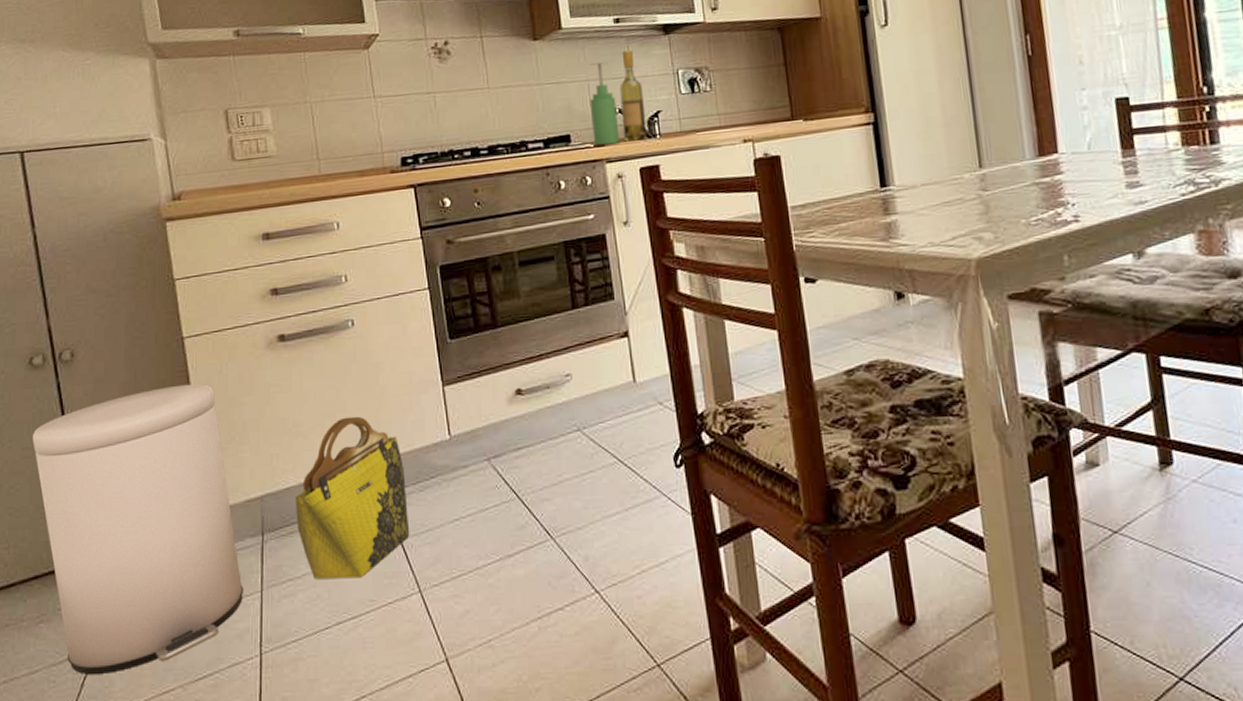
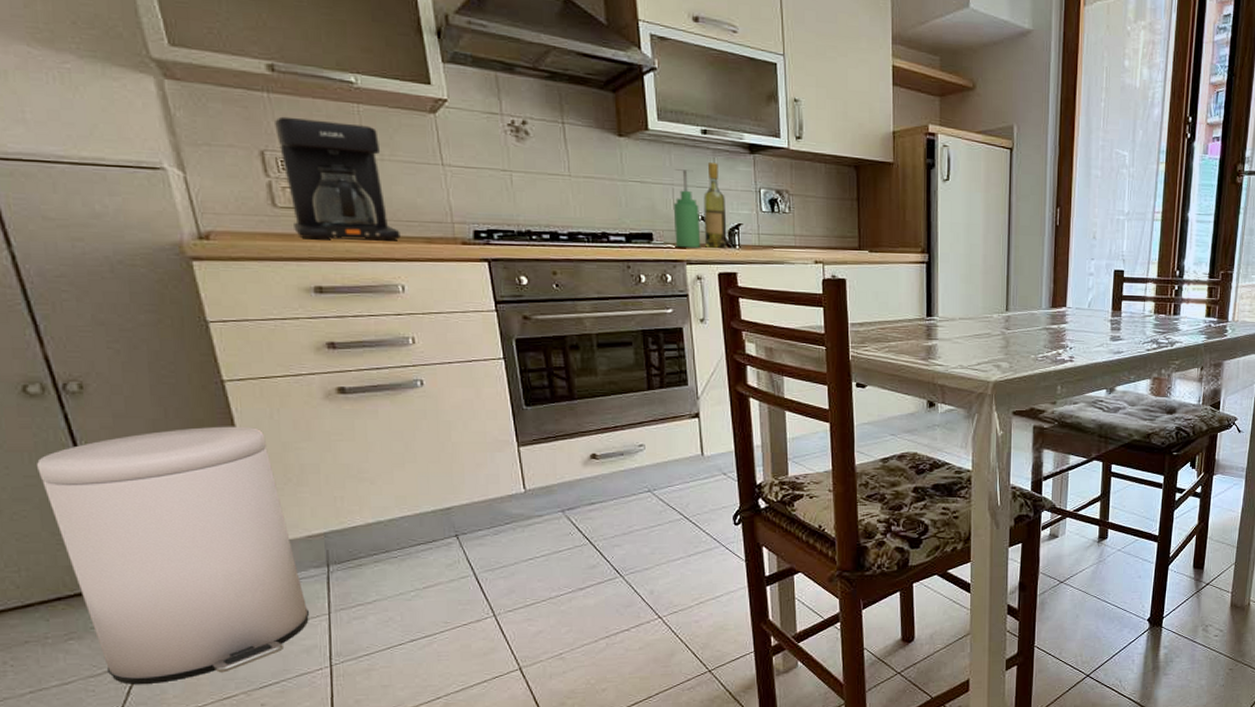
coffee maker: none [238,71,337,188] -> present [275,116,401,241]
tote bag: present [294,416,410,579] -> none [362,467,484,605]

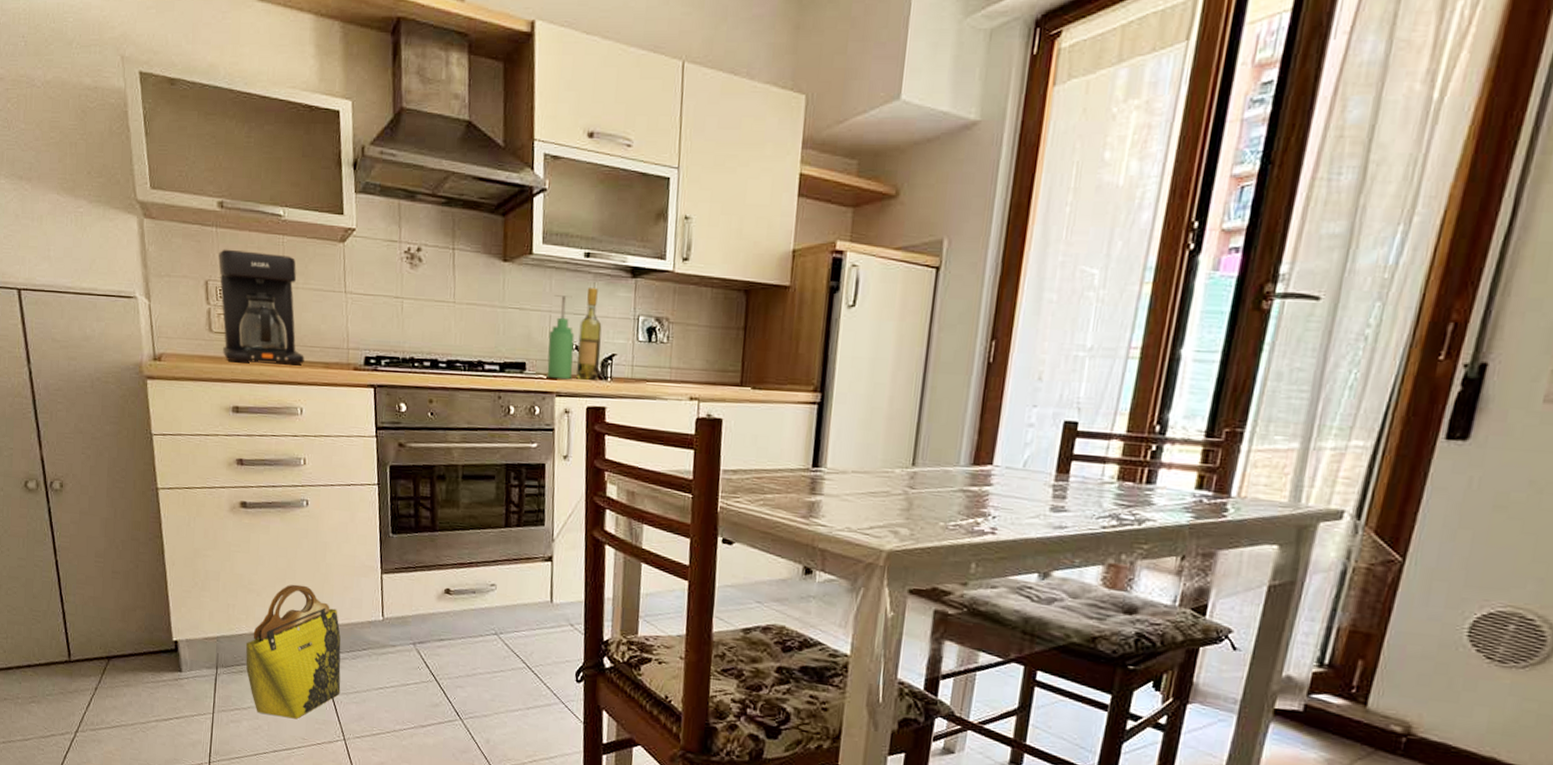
pedal bin: present [36,426,309,684] -> none [26,528,198,753]
tote bag: none [362,467,484,605] -> present [245,584,341,719]

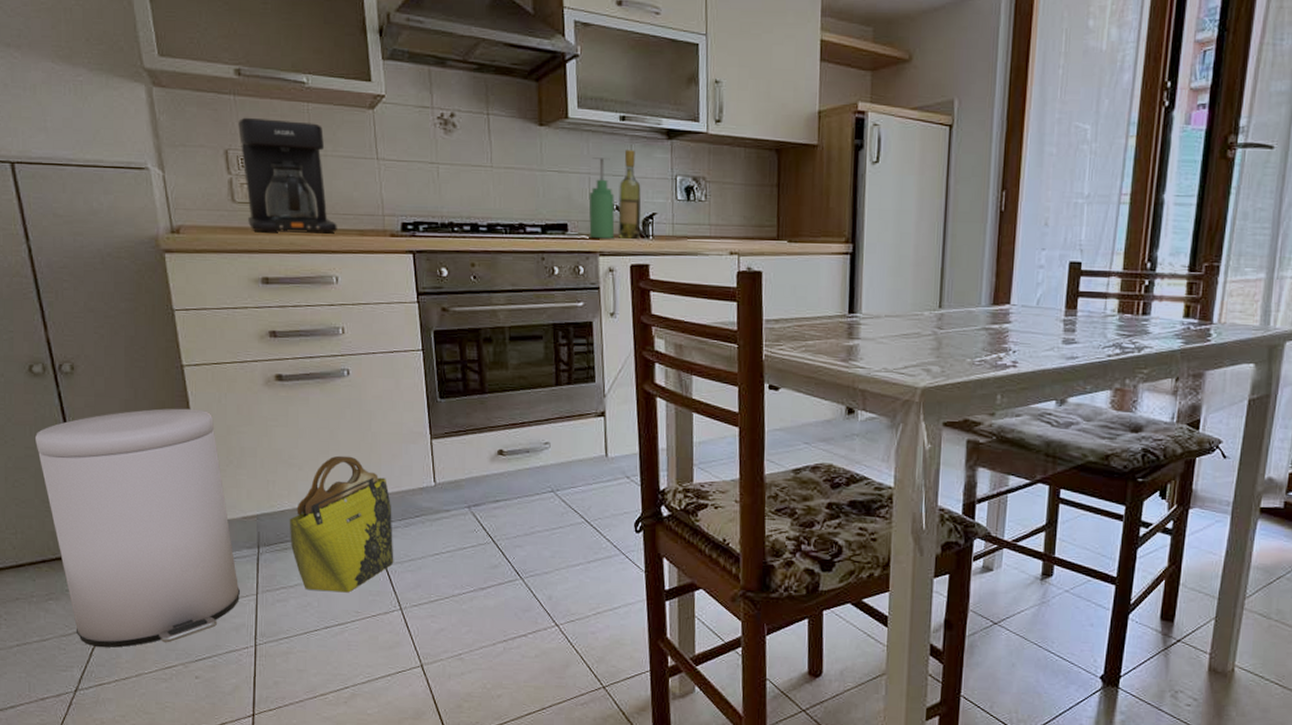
pedal bin: none [26,528,198,753] -> present [34,408,240,648]

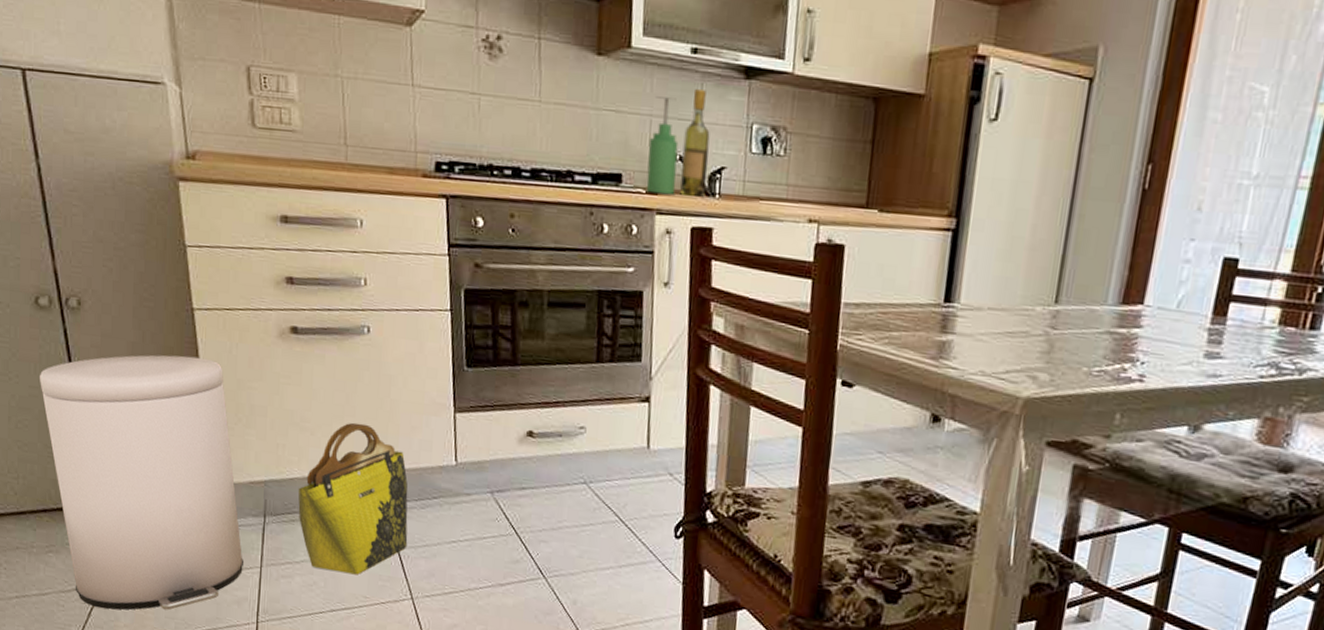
coffee maker: present [238,117,337,234] -> none [262,29,365,170]

